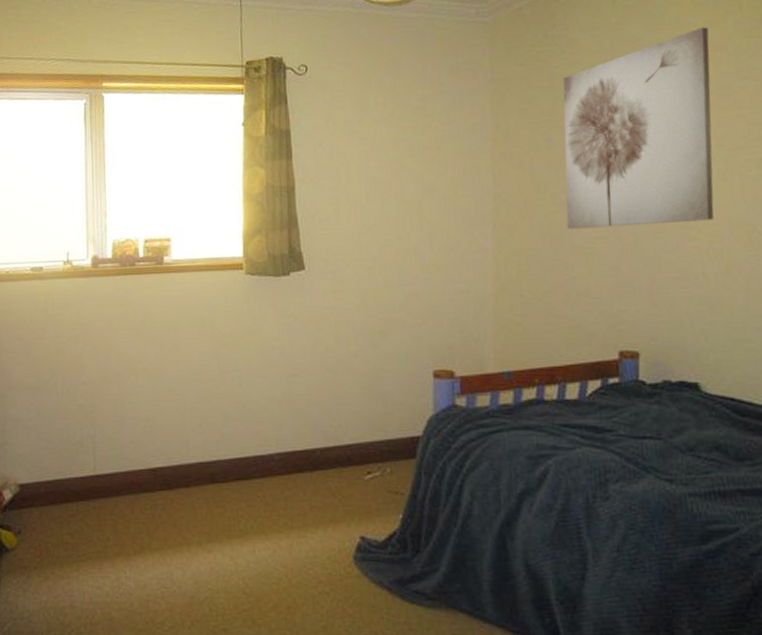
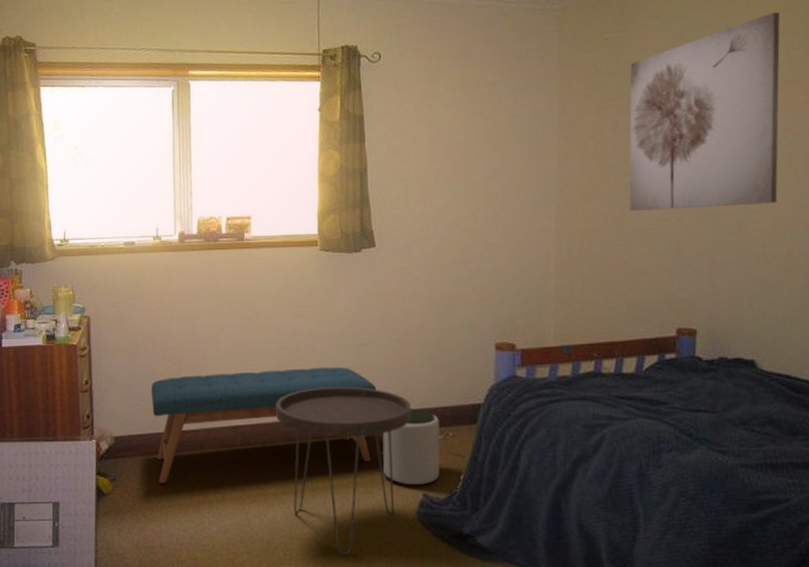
bench: none [60,400,309,535] -> present [151,367,377,484]
side table: none [200,421,346,609] -> present [276,386,412,556]
plant pot: none [315,443,378,528] -> present [382,409,440,486]

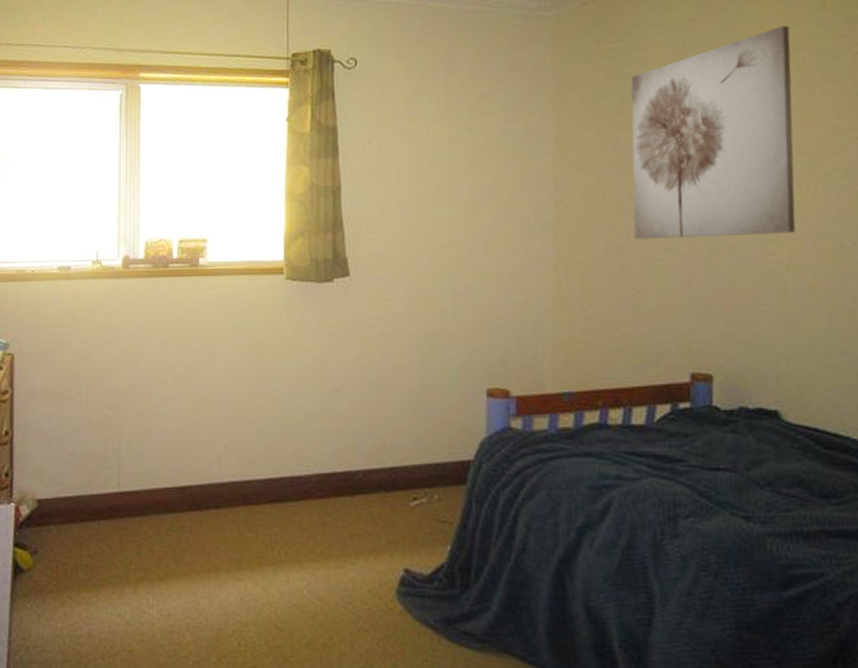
bench: present [151,367,377,484] -> none [83,416,351,557]
side table: present [276,386,412,556] -> none [232,439,391,646]
plant pot: present [382,409,440,486] -> none [357,466,424,559]

